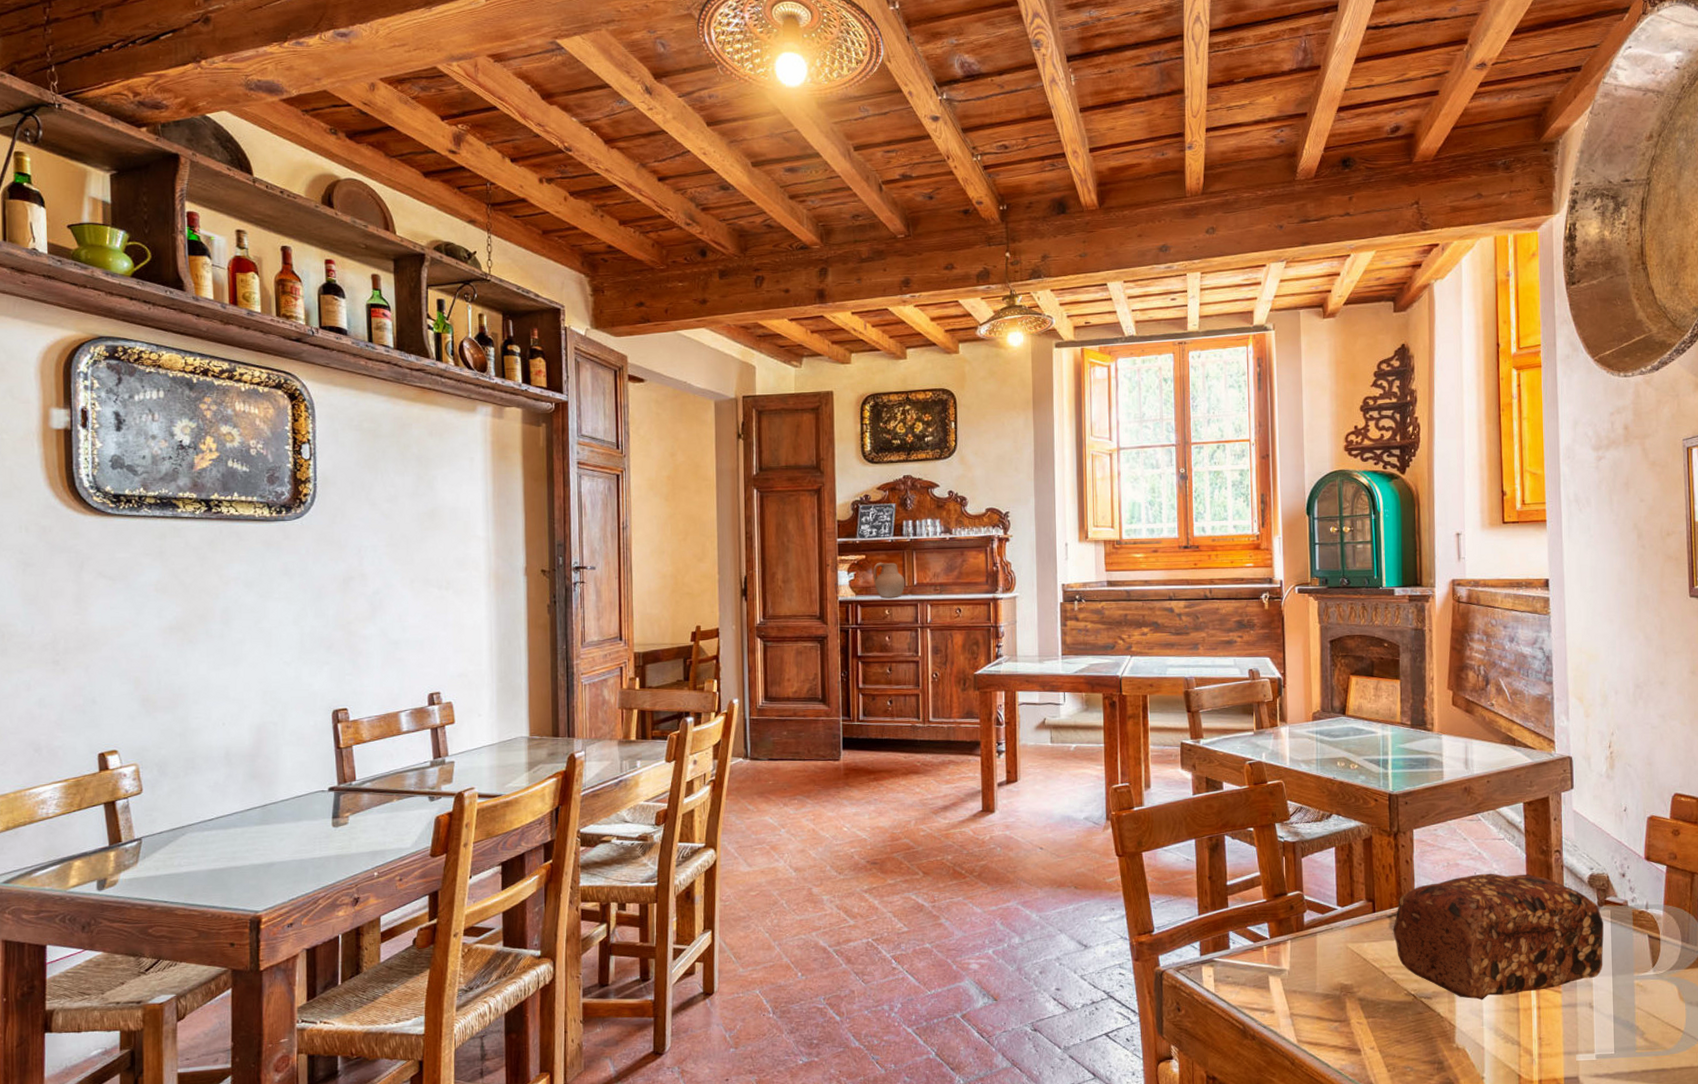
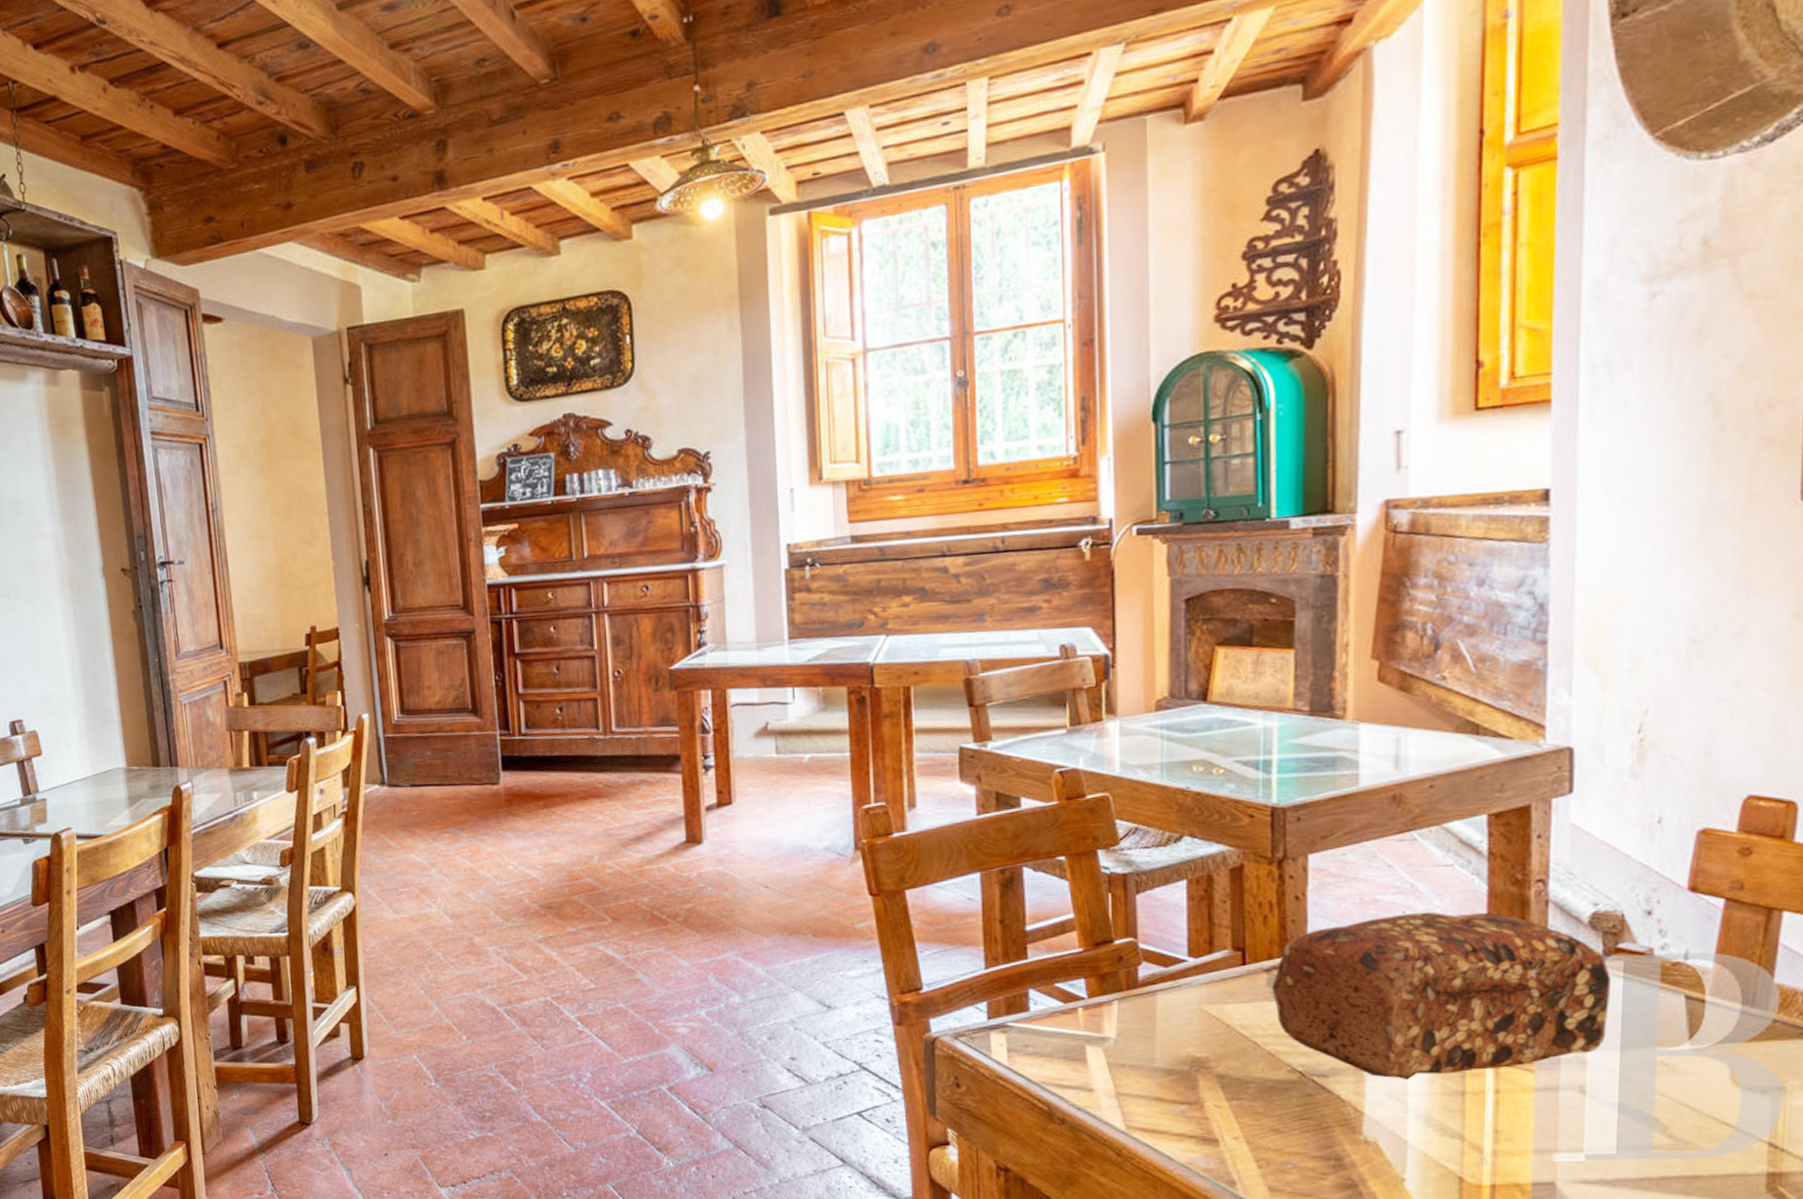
ceramic pitcher: present [873,562,905,599] -> none [529,531,573,579]

